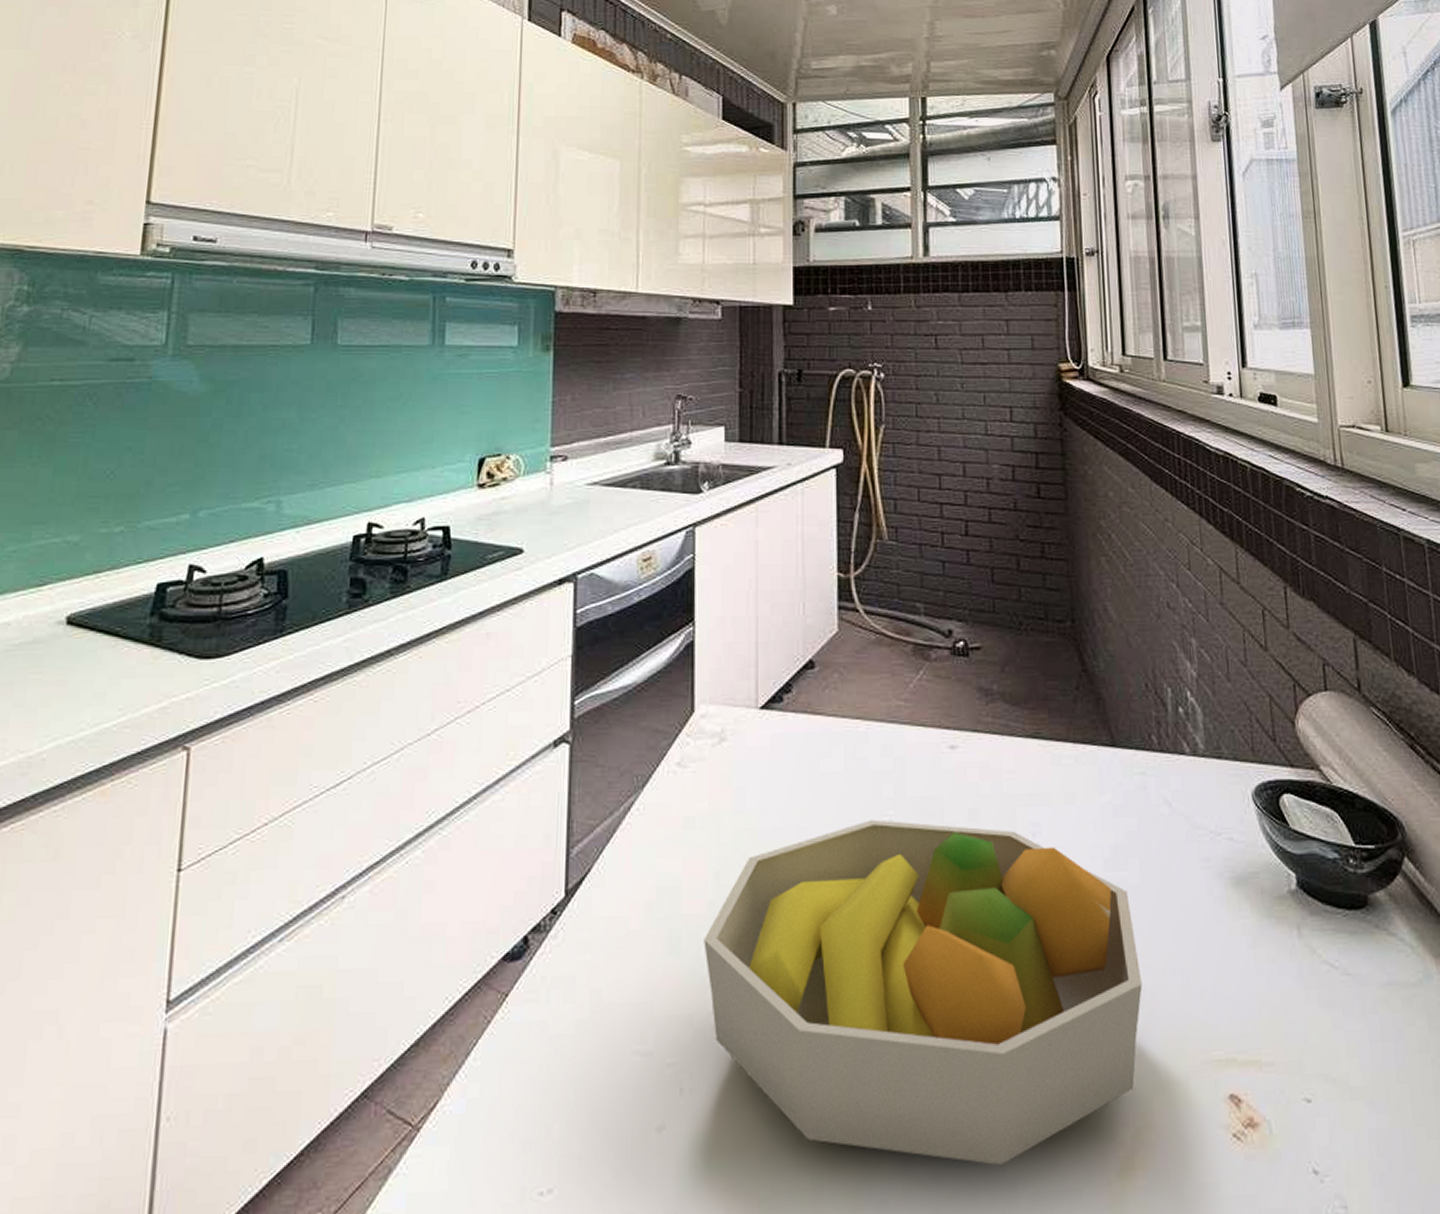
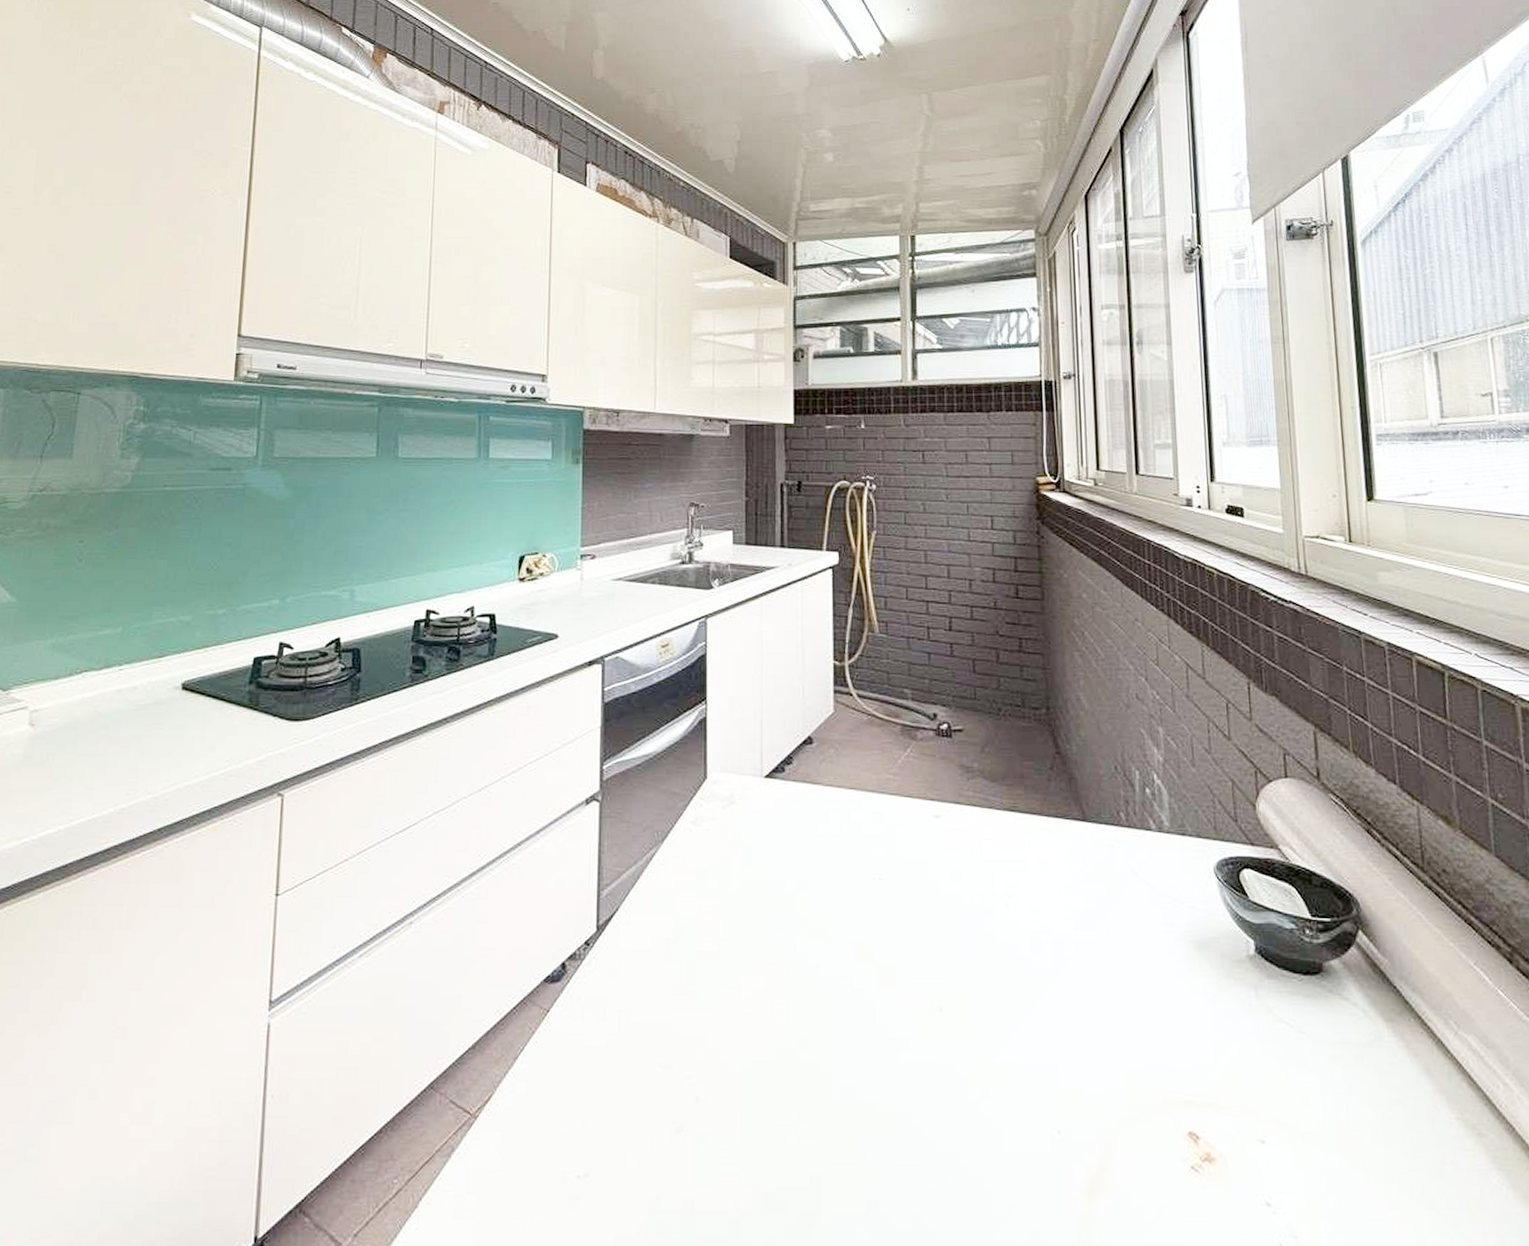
fruit bowl: present [704,819,1142,1166] -> none [716,877,1109,1180]

